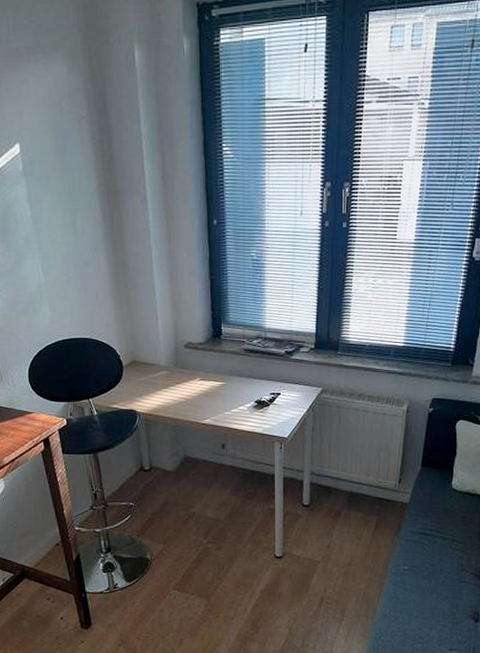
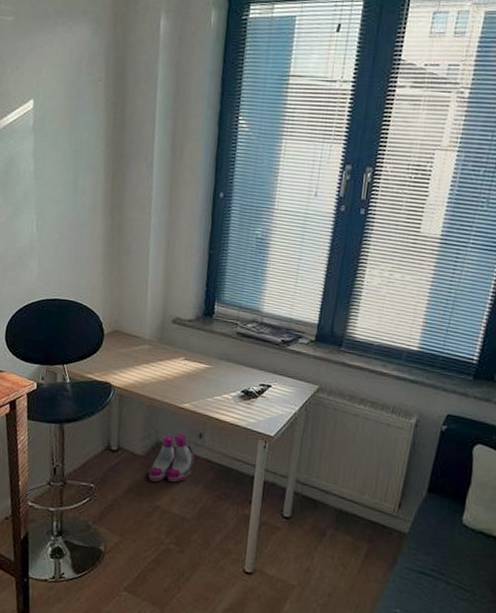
boots: none [181,446,220,492] -> present [148,433,195,482]

